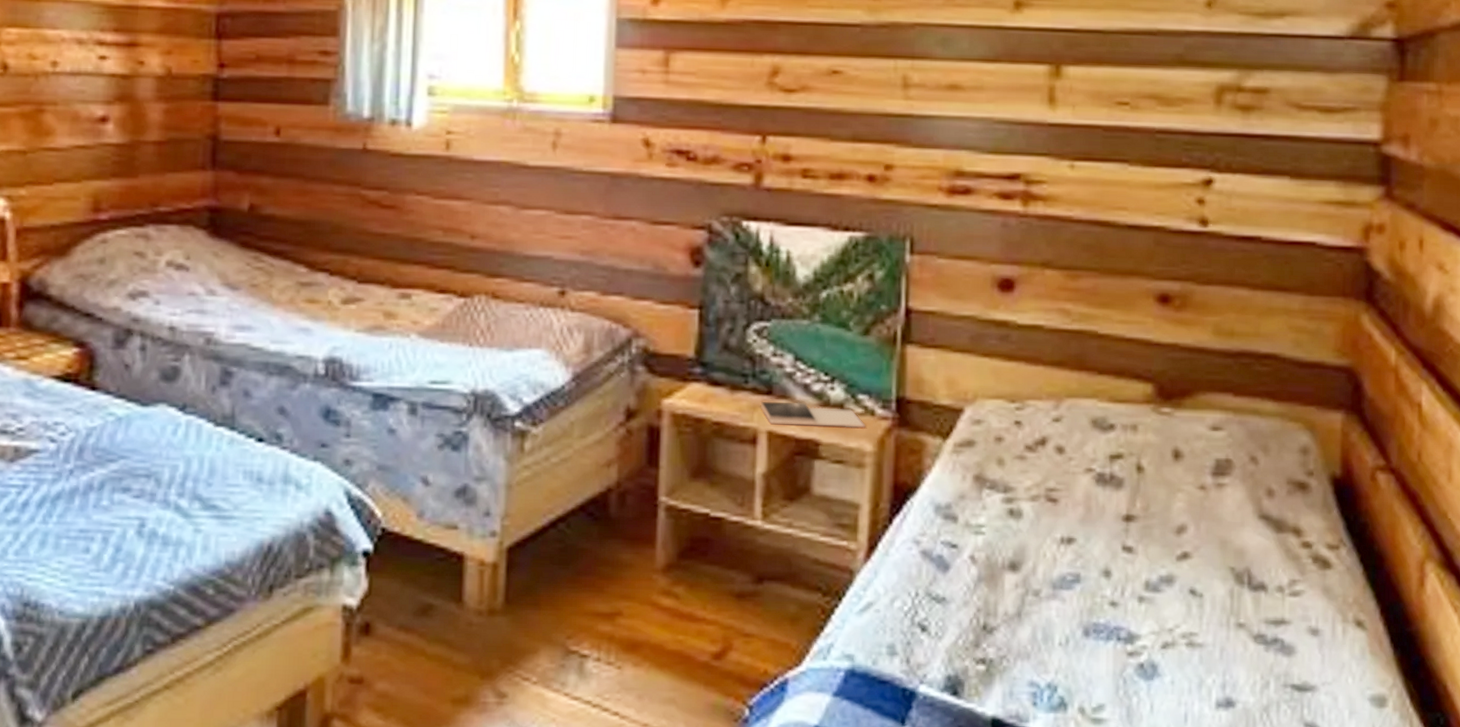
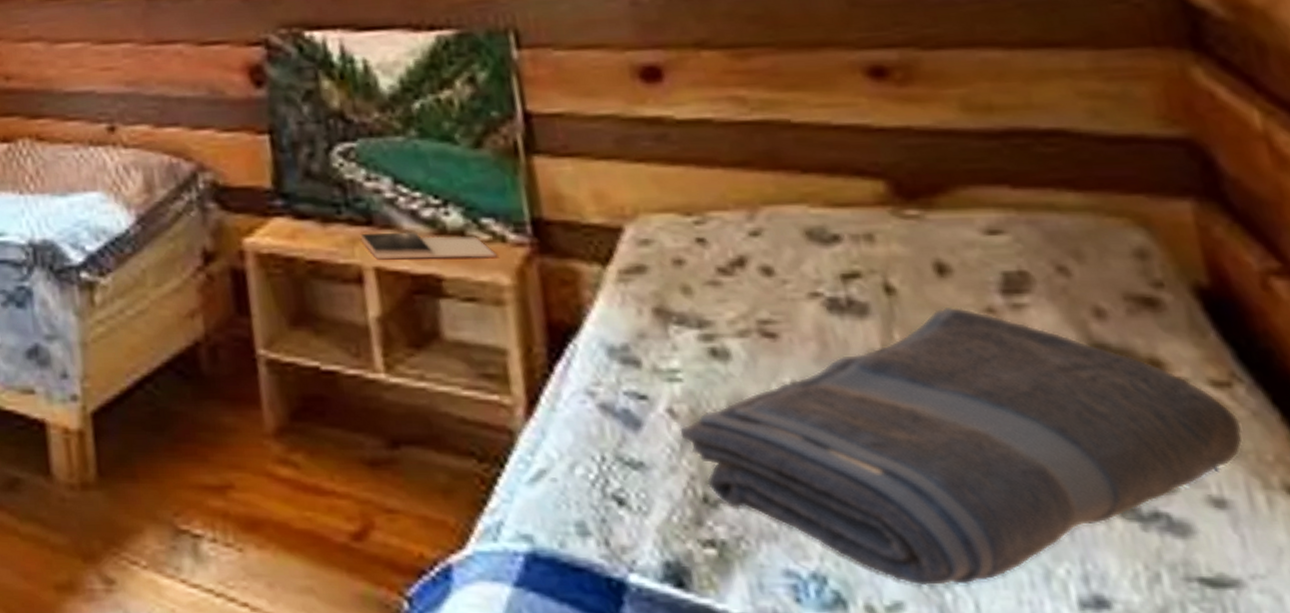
towel: none [976,483,1339,693] -> present [680,306,1244,586]

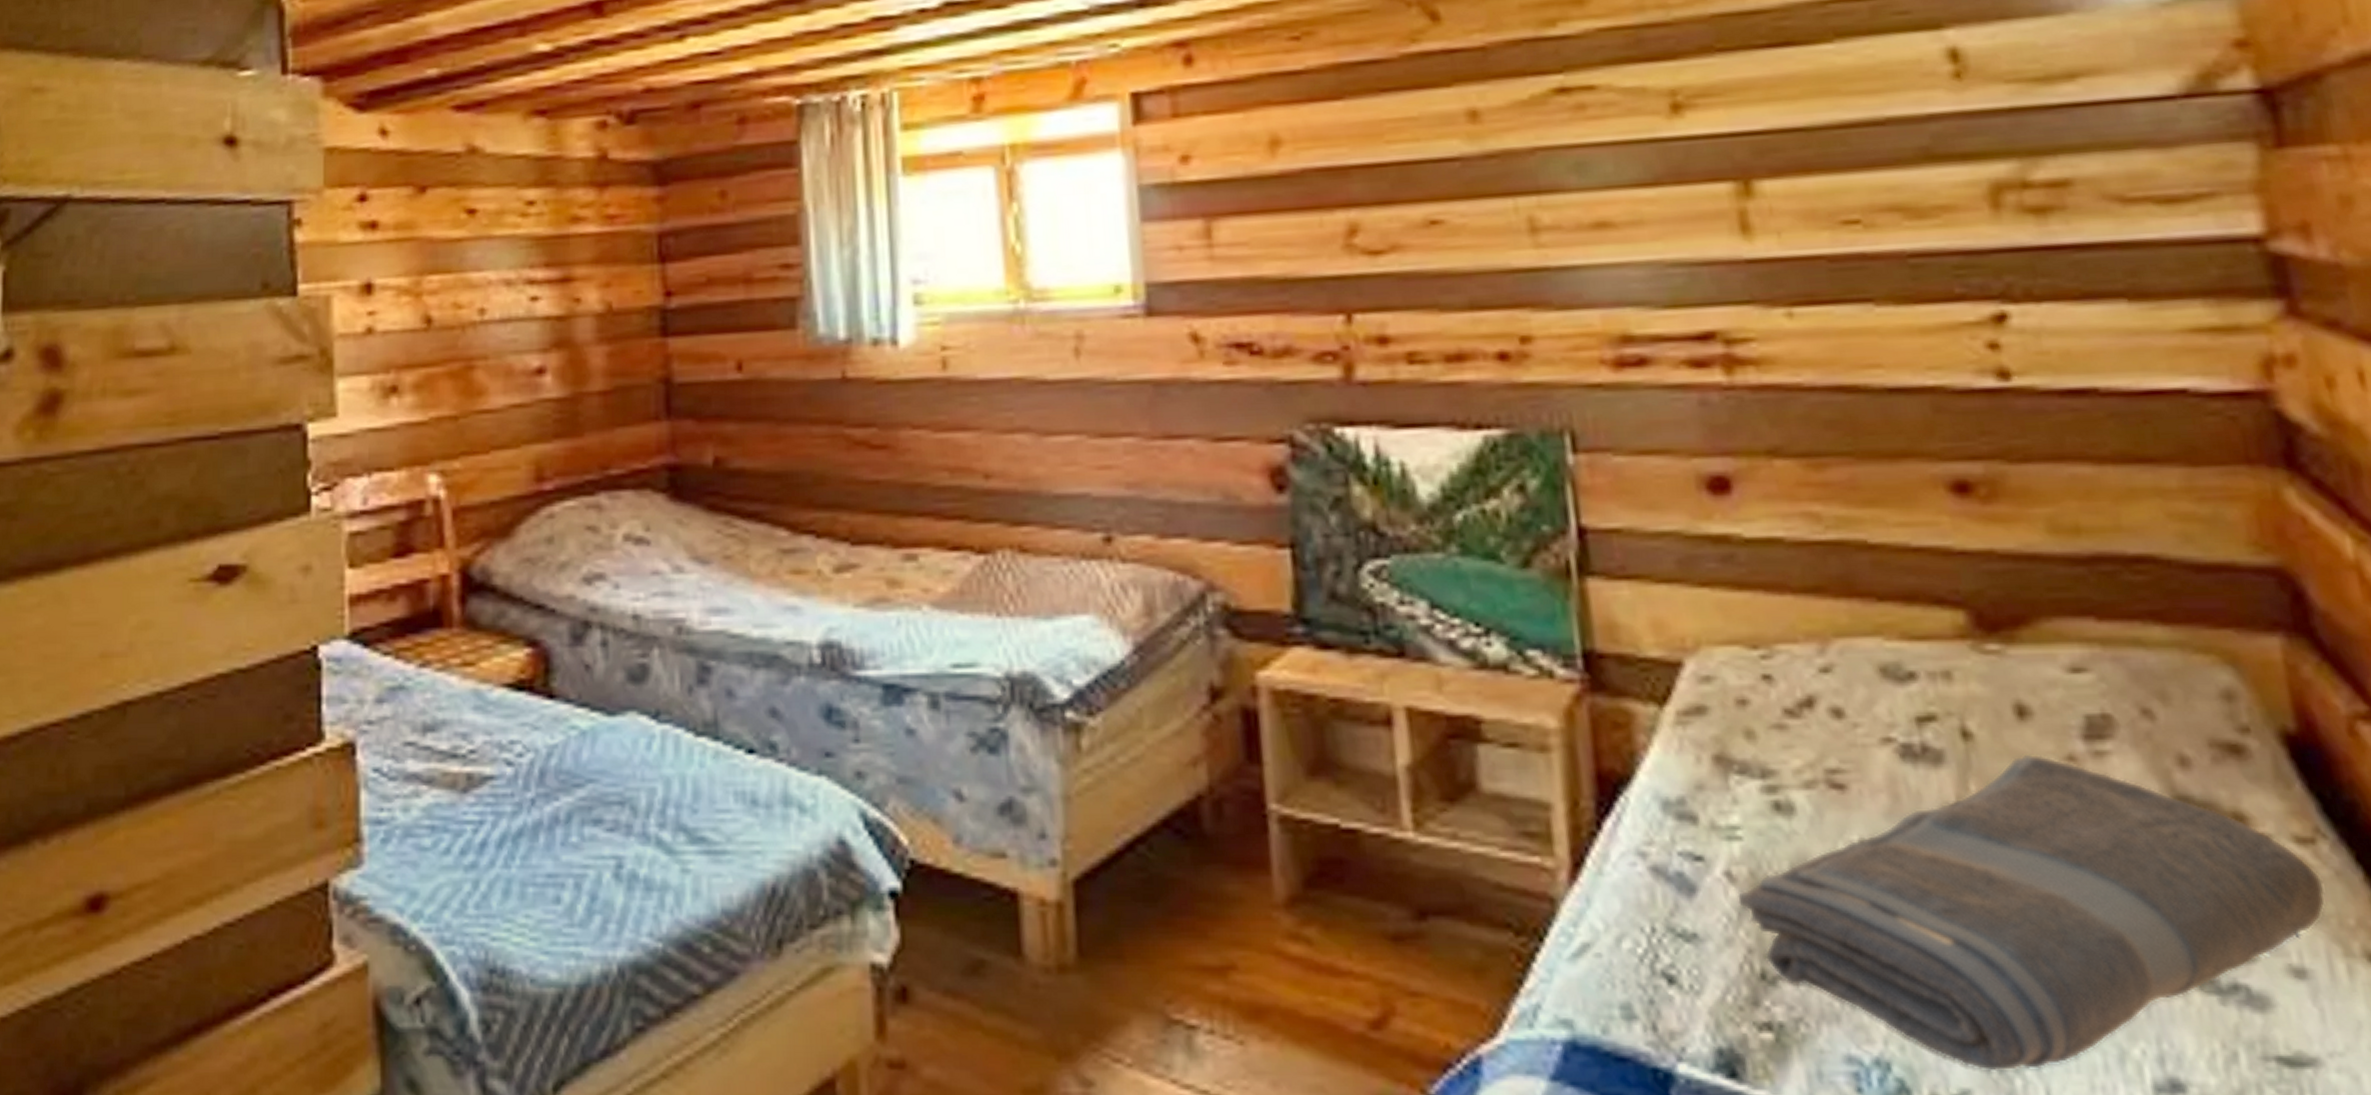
book: present [361,230,497,260] -> none [1391,664,1543,698]

